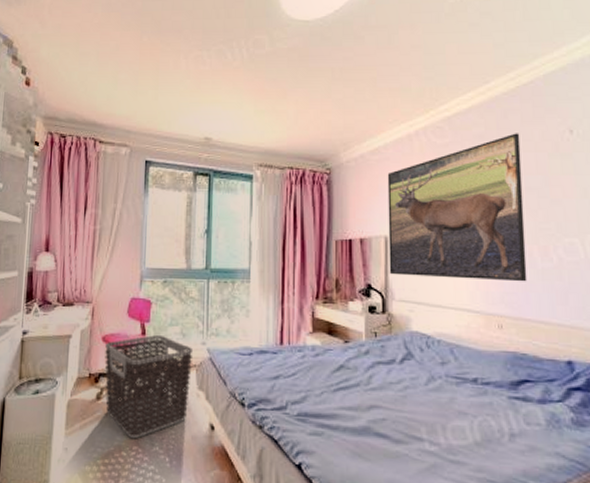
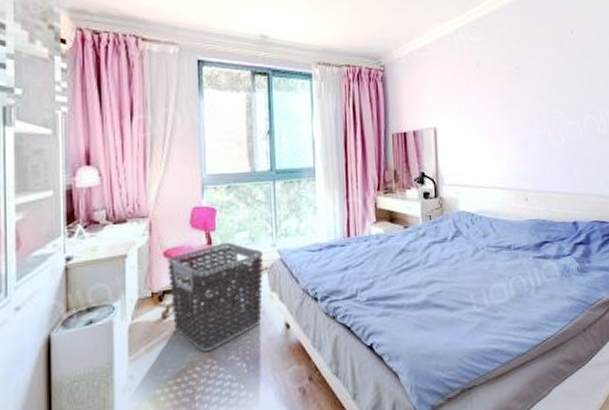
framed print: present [387,133,527,282] -> none [433,32,544,163]

